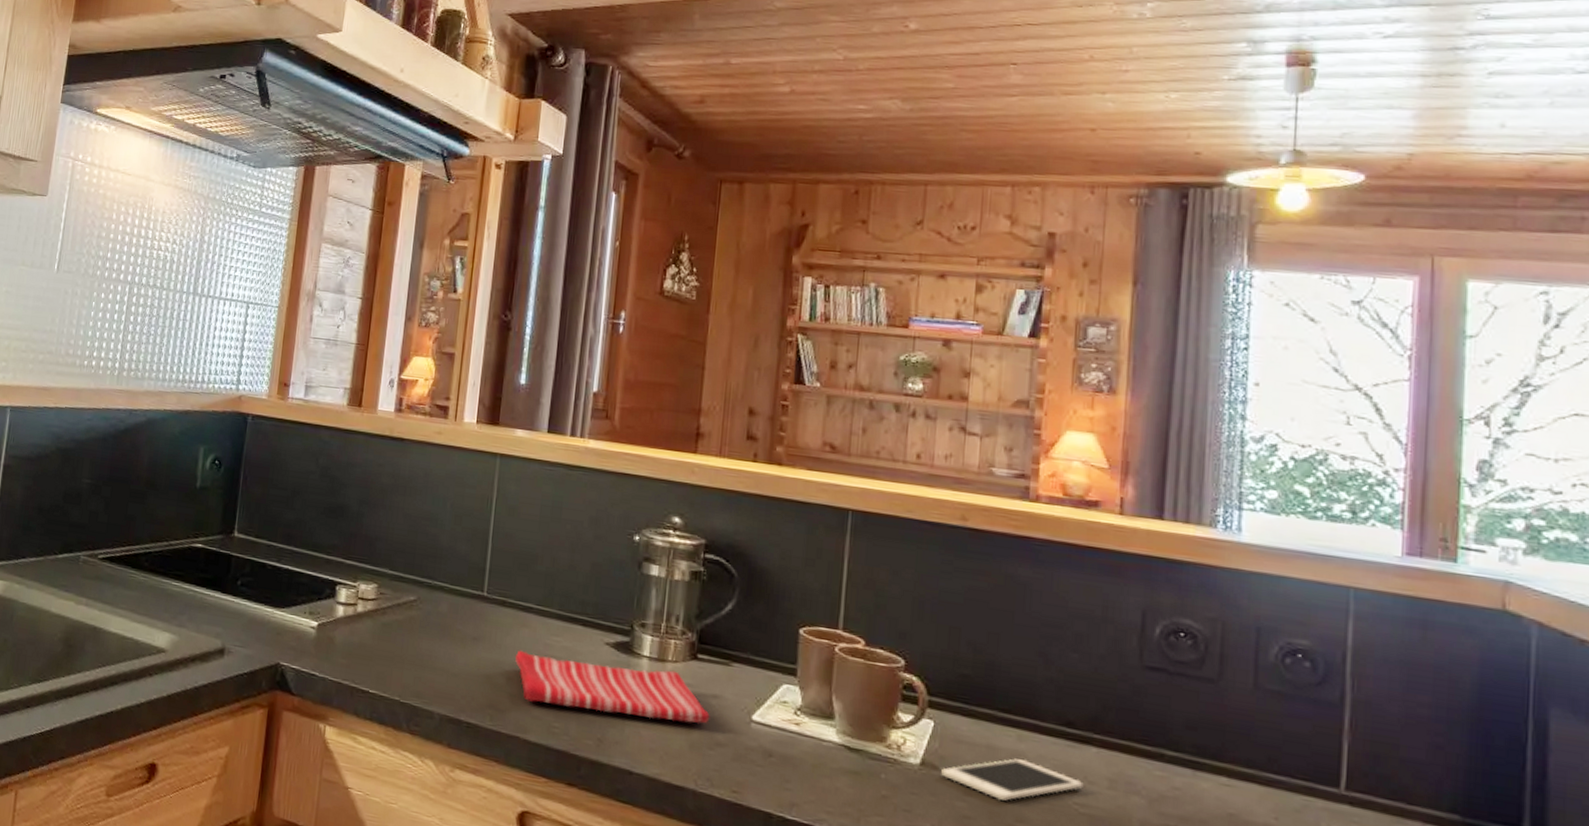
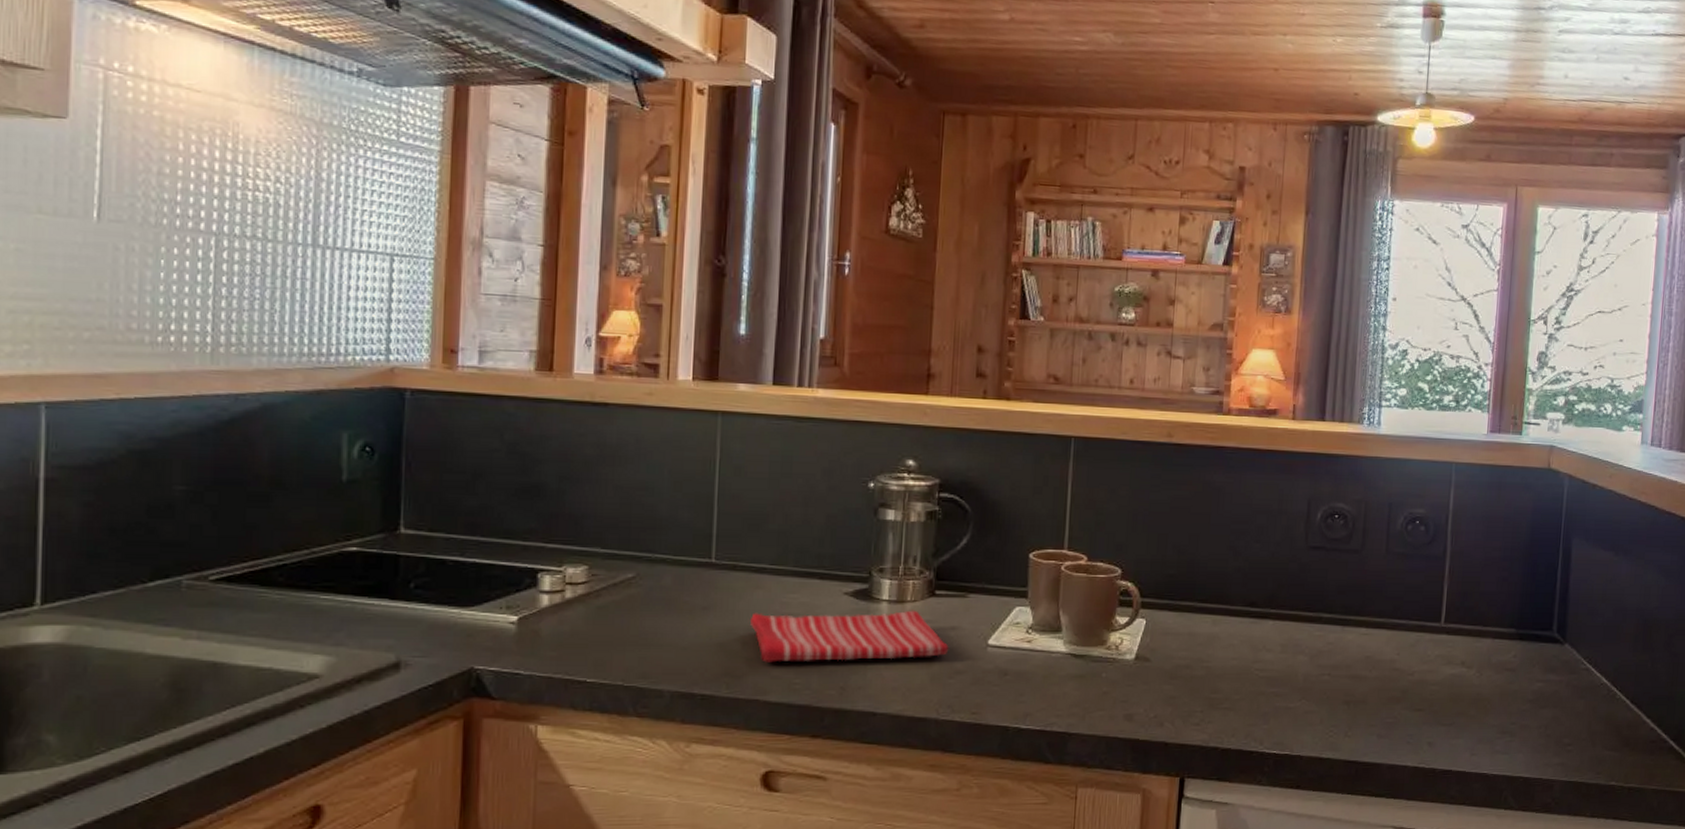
cell phone: present [941,758,1084,801] -> none [1152,641,1263,677]

